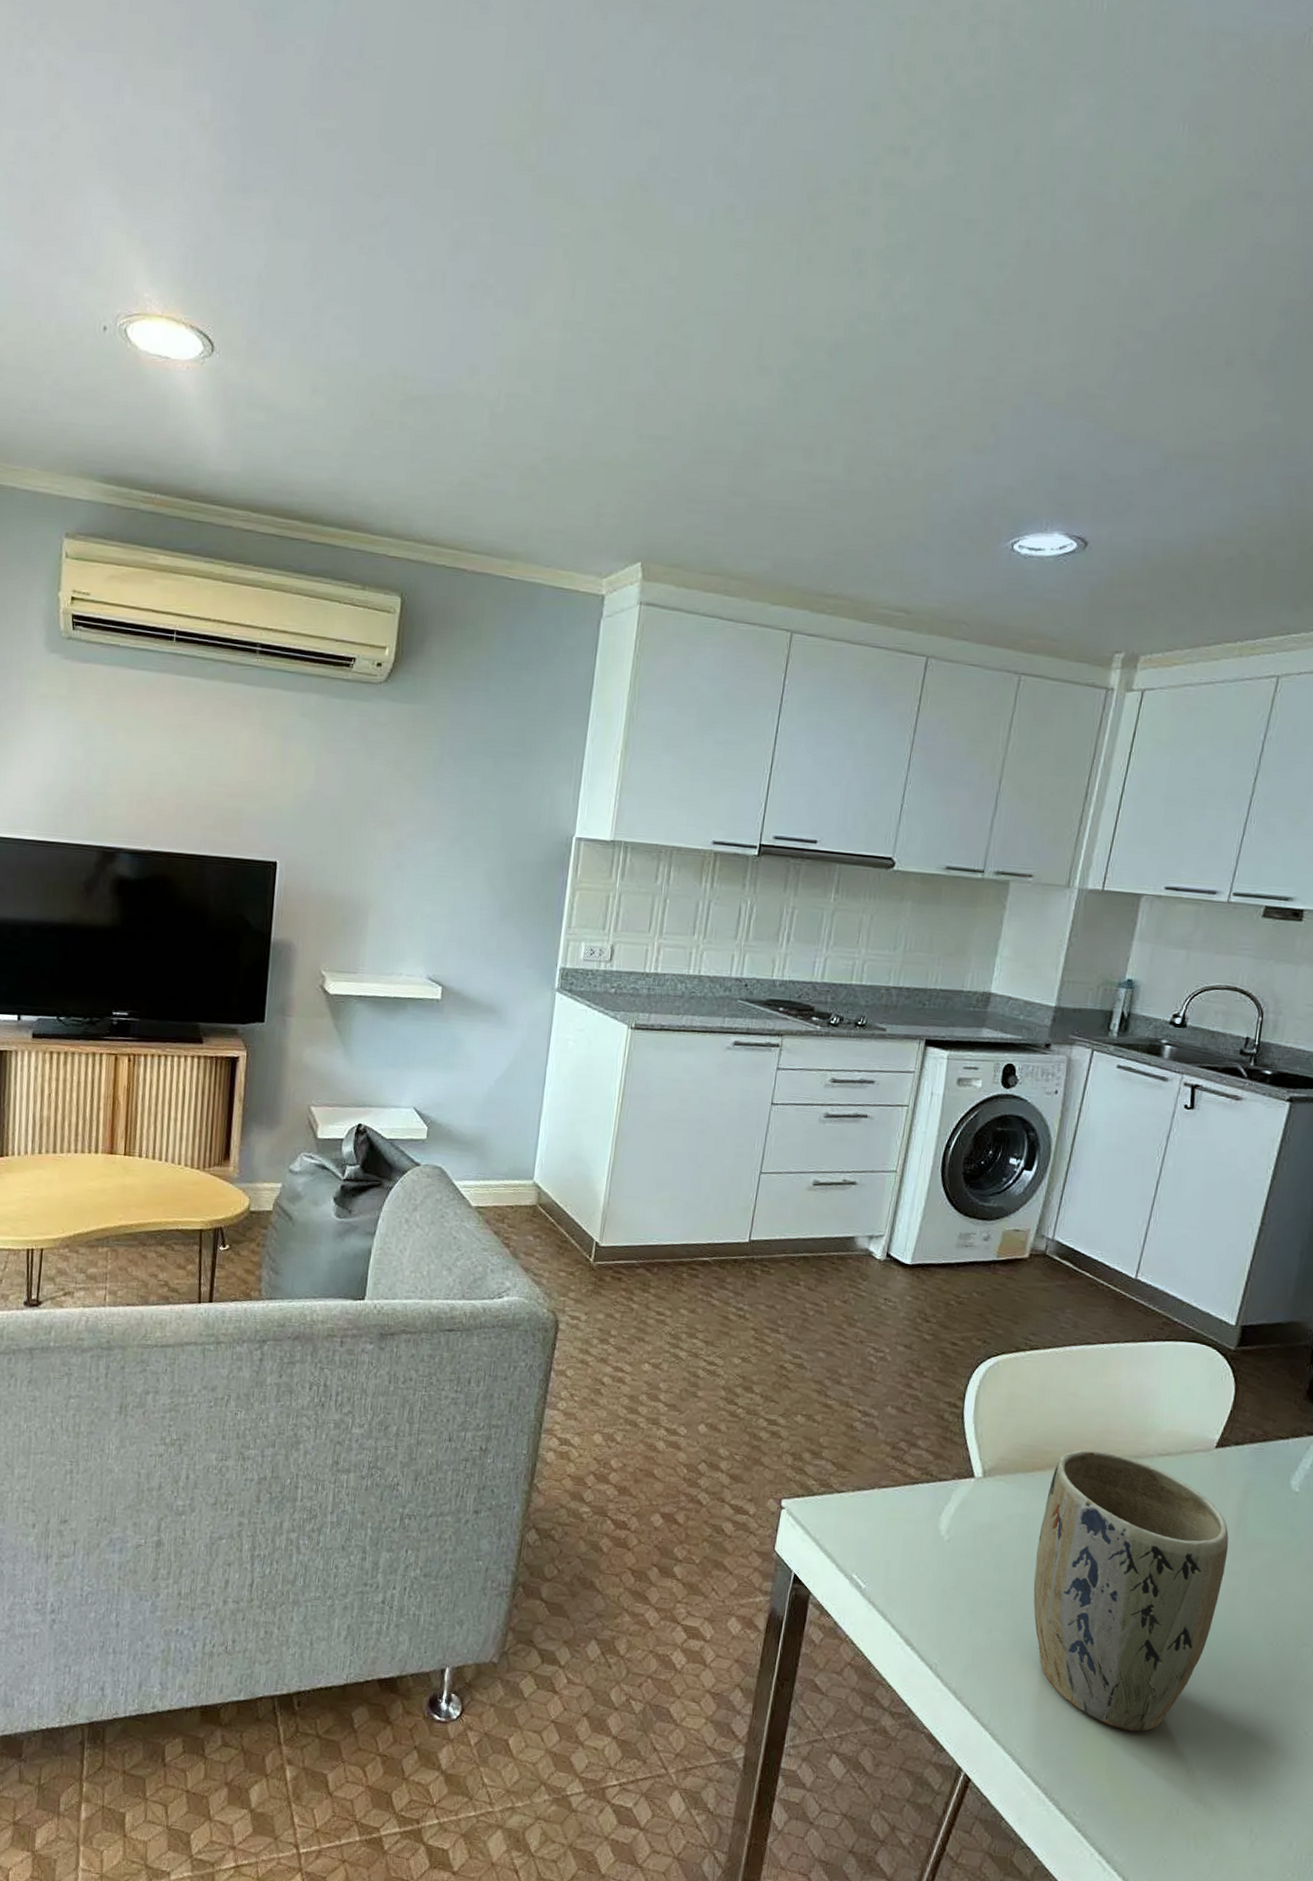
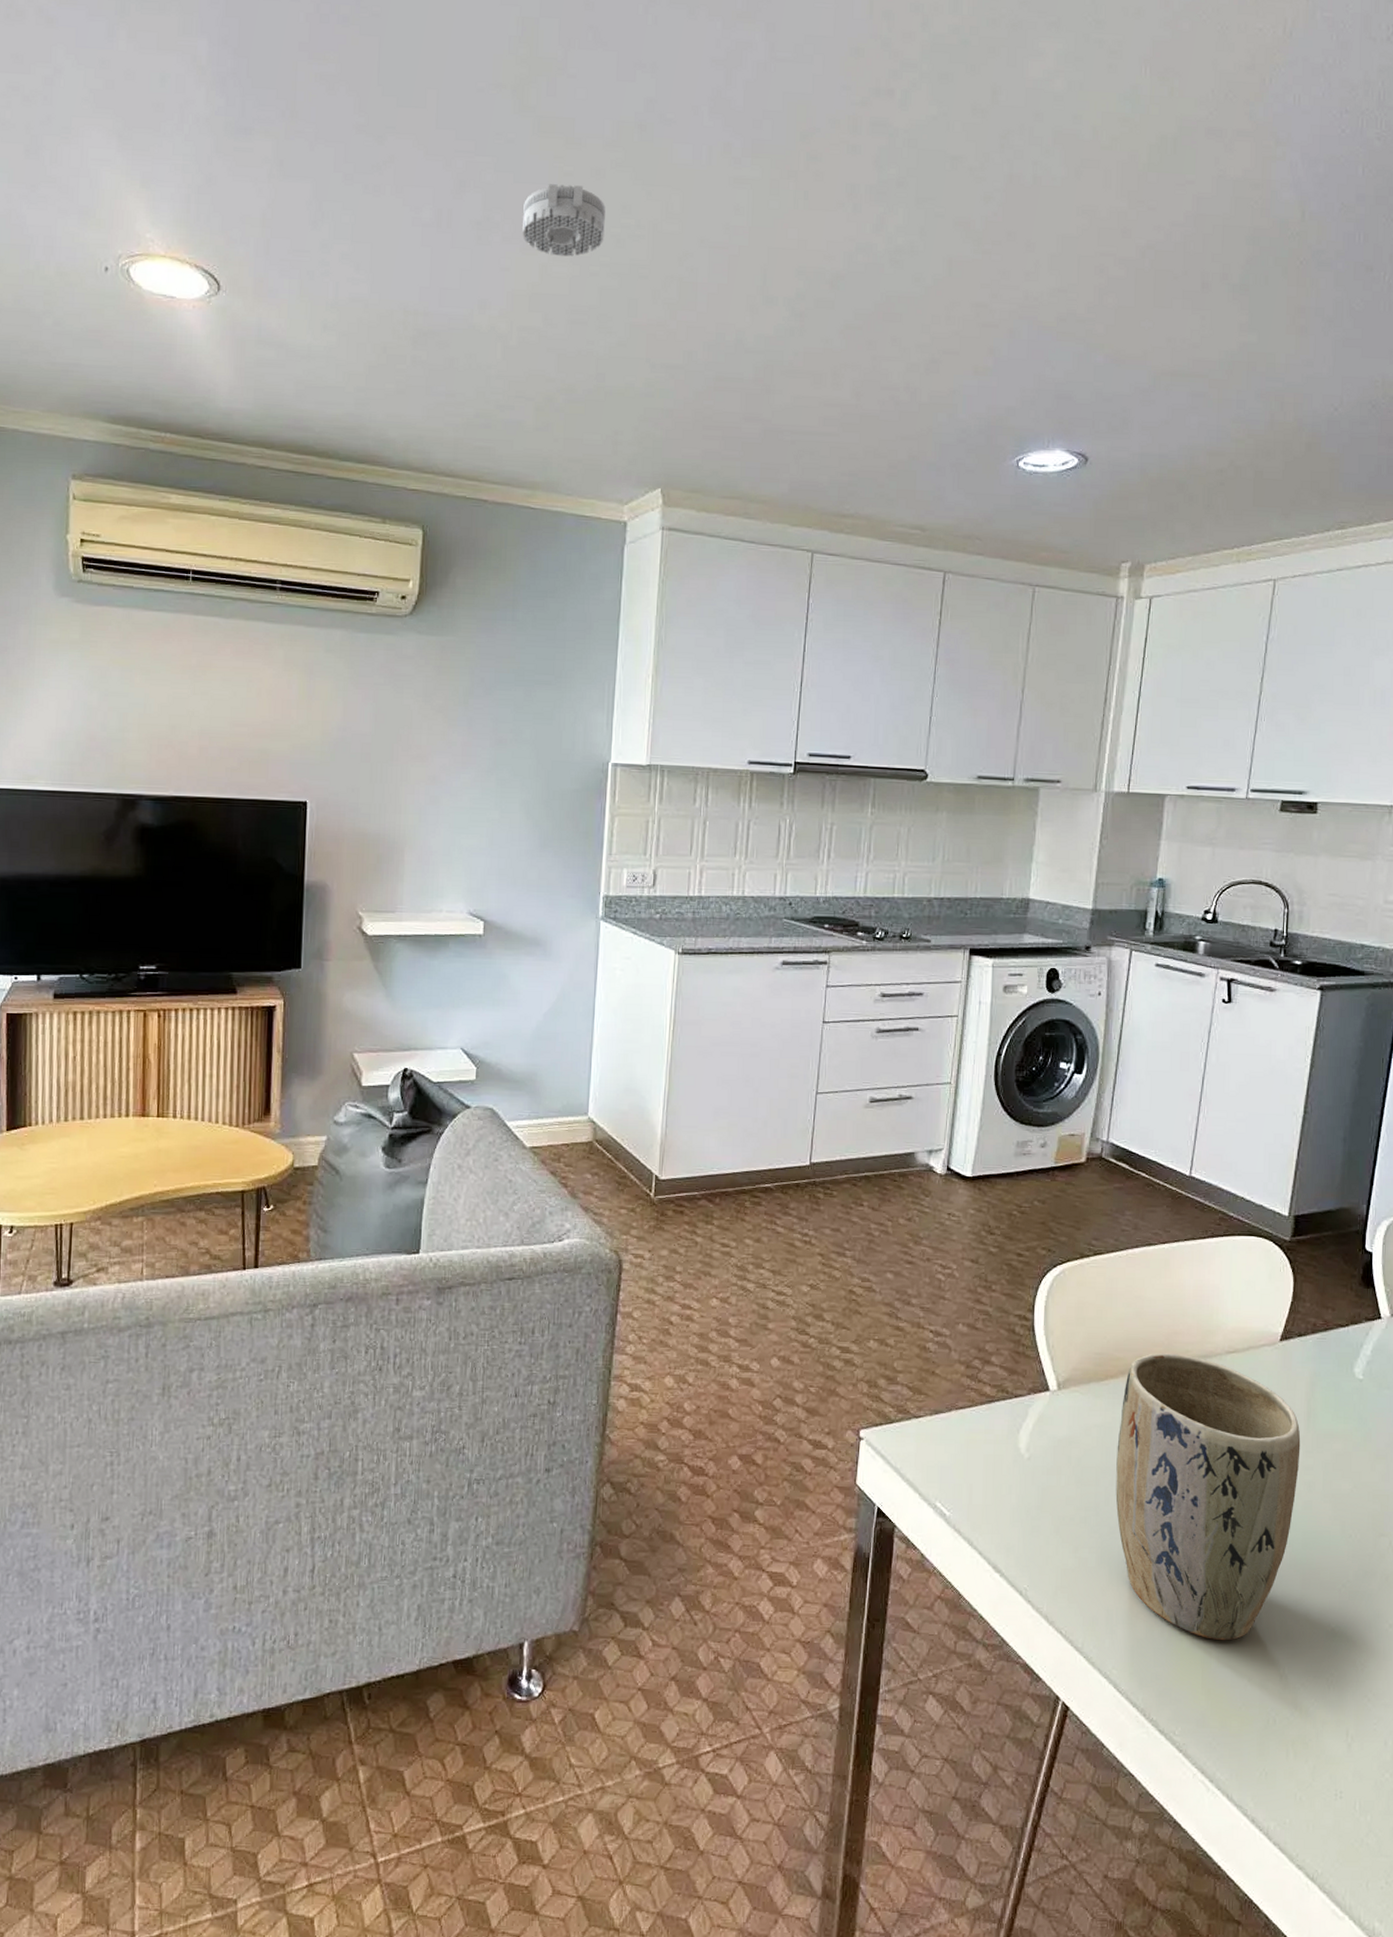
smoke detector: none [515,246,601,322] -> present [522,184,605,257]

